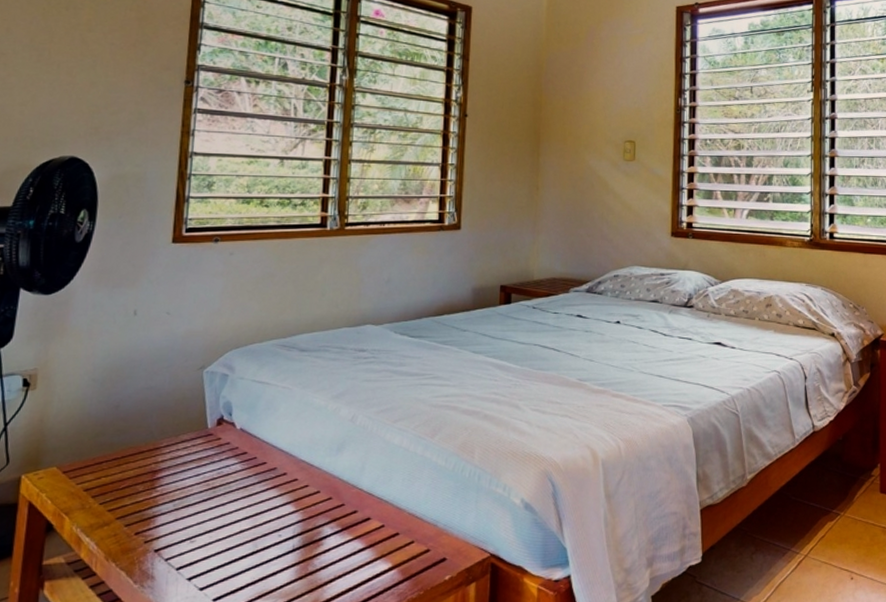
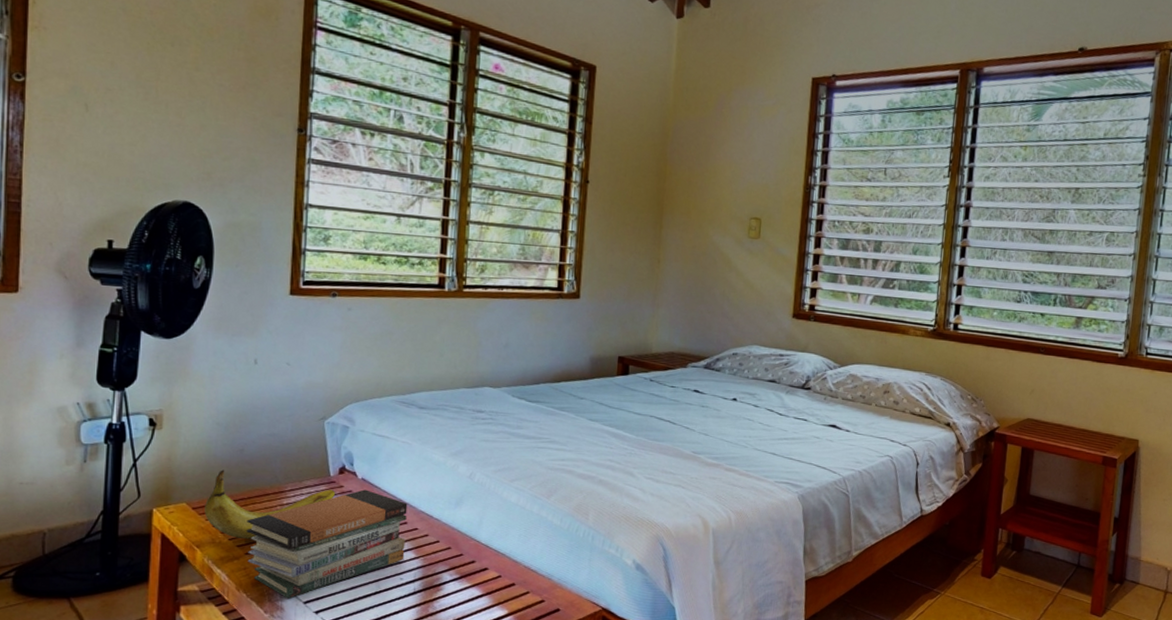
fruit: none [75,428,213,502] -> present [204,470,336,539]
book stack: none [118,440,287,566] -> present [246,489,408,599]

